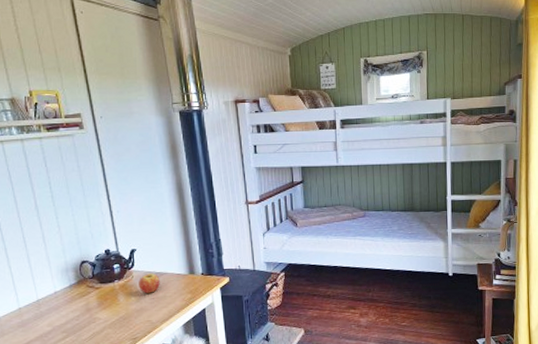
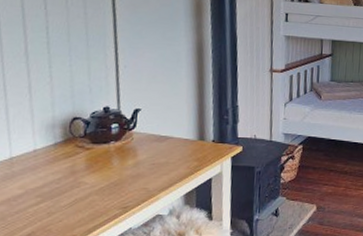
fruit: present [139,273,160,293] -> none [138,137,164,158]

